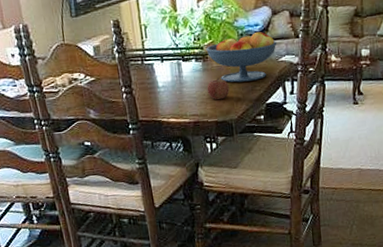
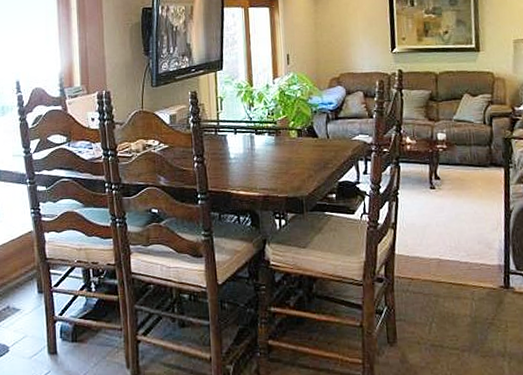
fruit bowl: present [206,31,277,83] -> none [279,109,351,159]
apple: present [207,79,230,100] -> none [278,154,301,175]

